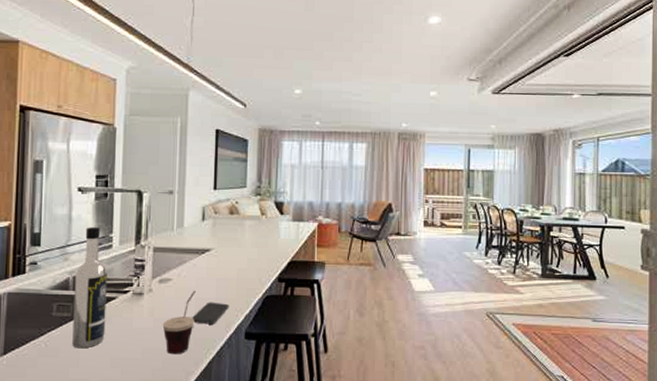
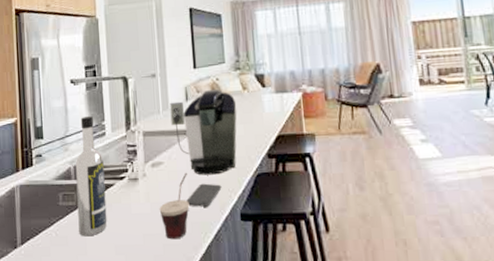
coffee maker: none [184,212,253,294] -> present [170,89,238,175]

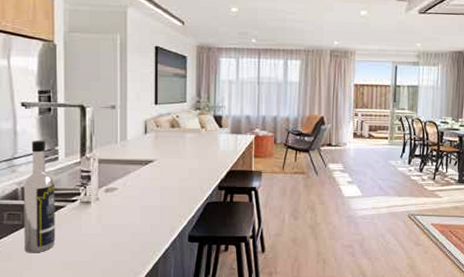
cup: present [159,172,190,240] -> none [110,198,141,257]
coffee maker: present [170,89,238,175] -> none [128,126,194,202]
smartphone: present [187,183,222,207] -> none [138,209,173,229]

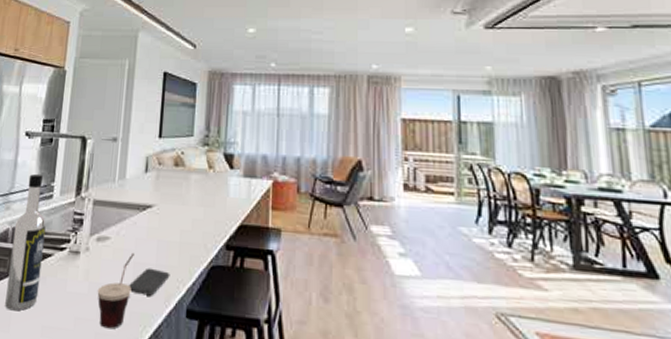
cup: none [110,198,141,257] -> present [97,252,134,329]
smartphone: none [138,209,173,229] -> present [129,268,170,296]

